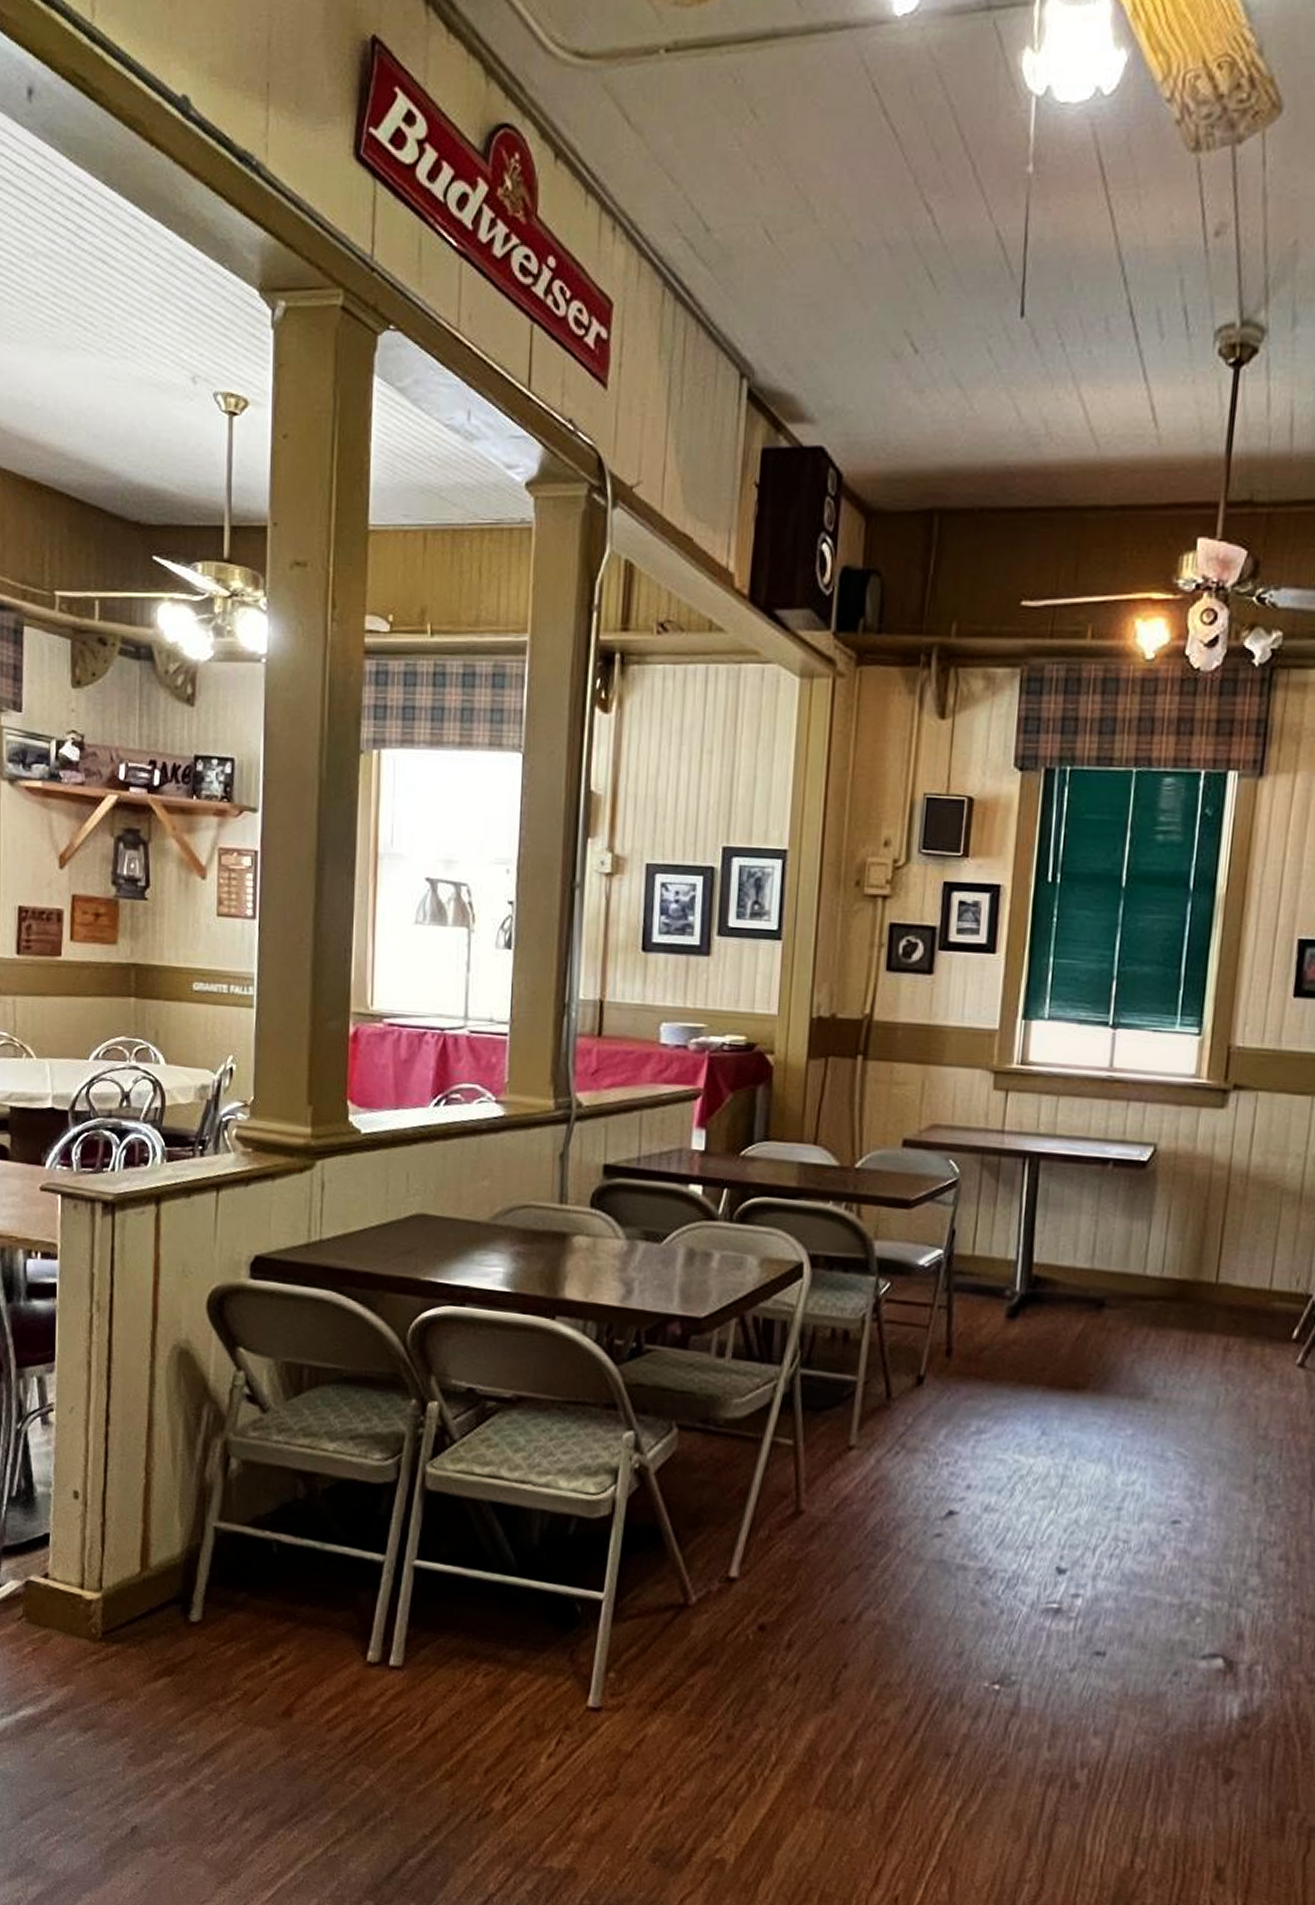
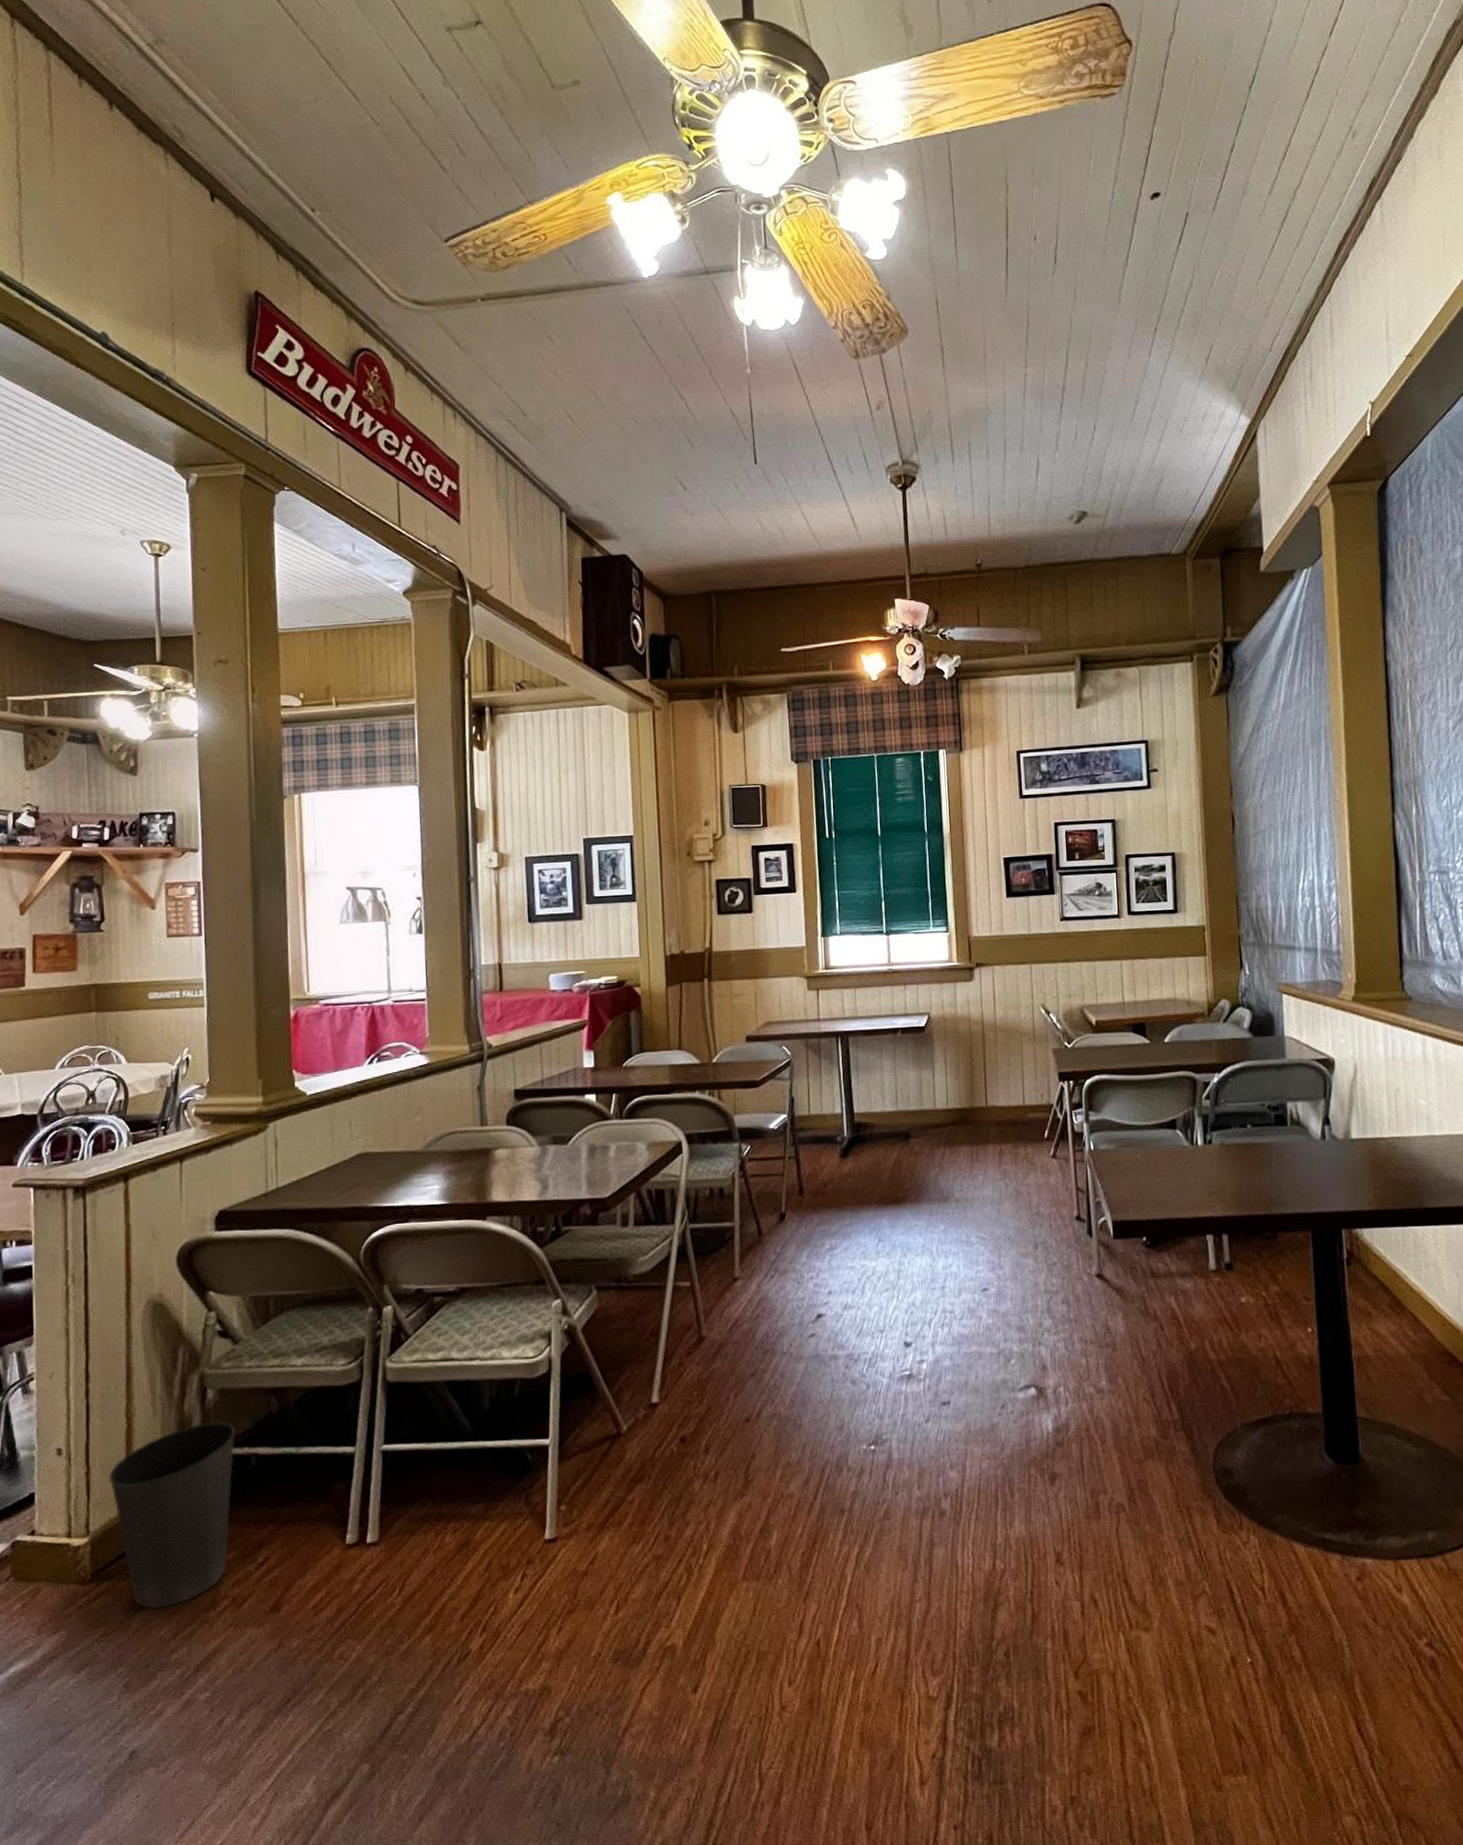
waste basket: none [125,1494,258,1686] -> present [109,1421,235,1610]

